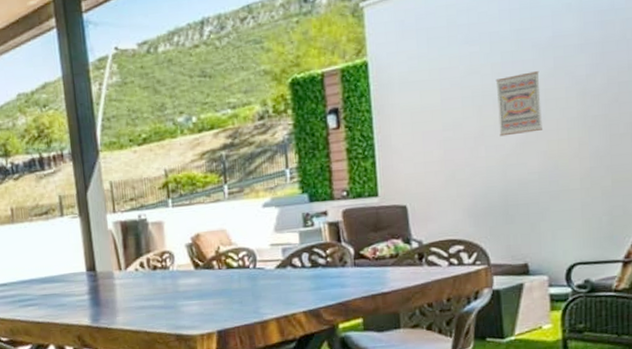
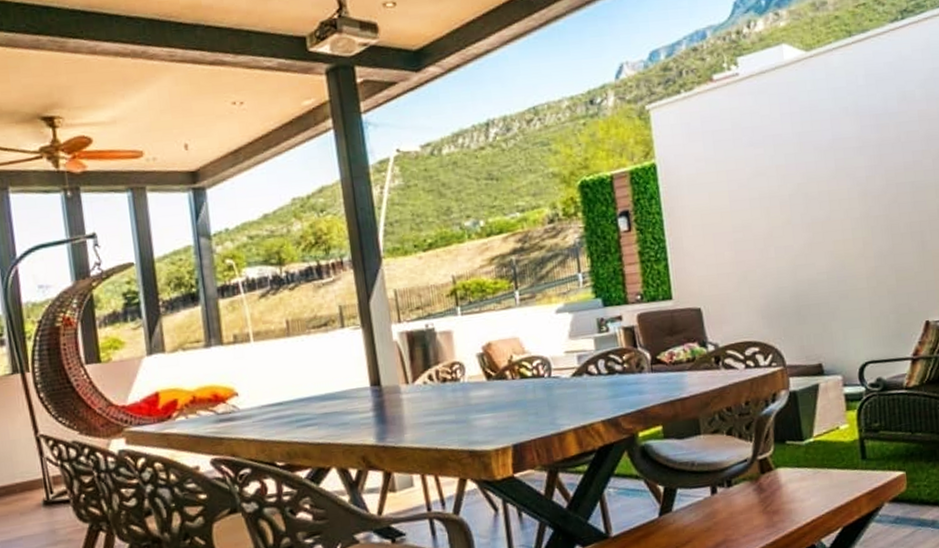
wall art: present [495,71,542,137] -> none [781,173,828,238]

